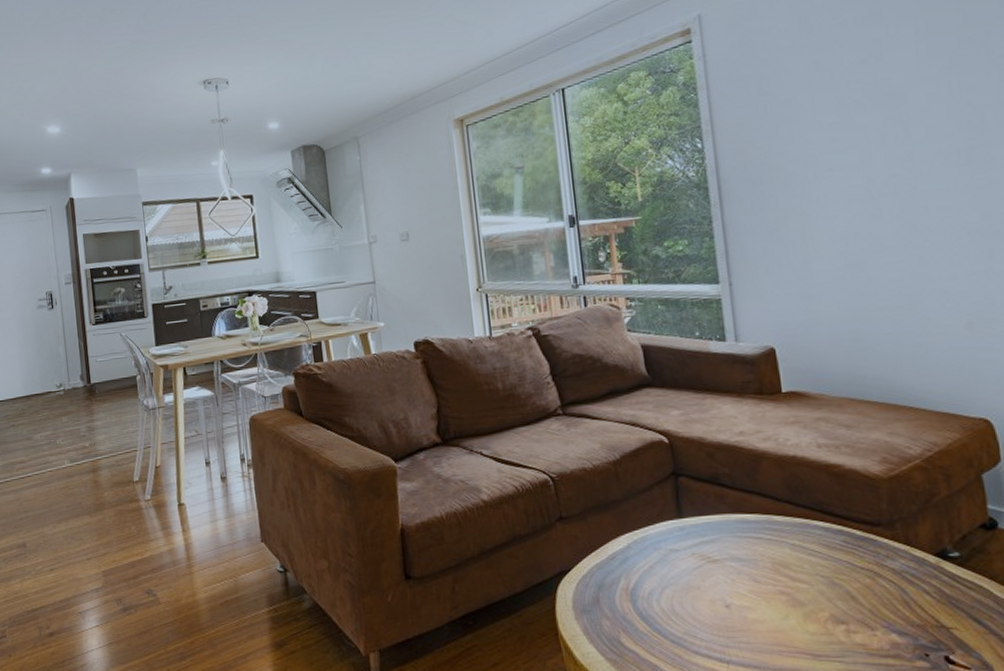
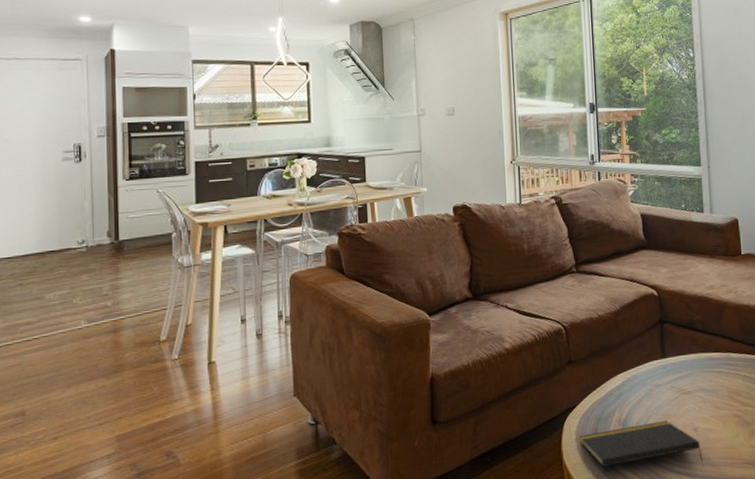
notepad: none [577,593,740,646] -> present [580,421,703,467]

